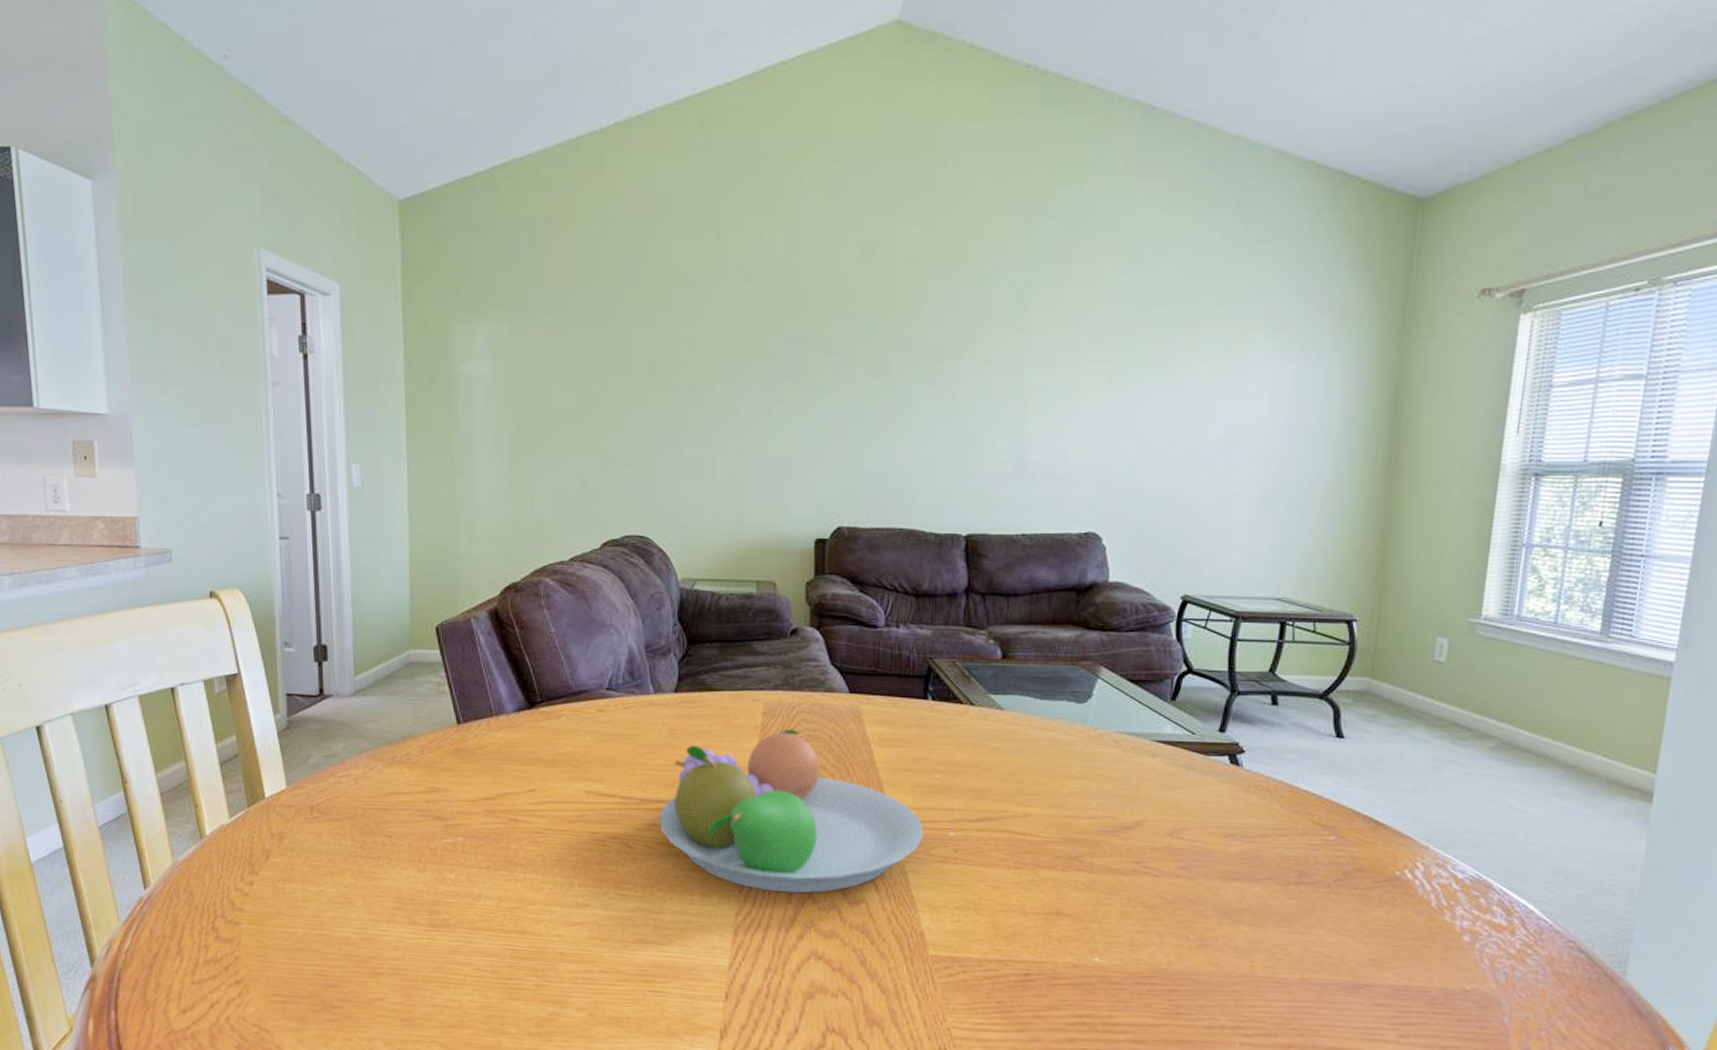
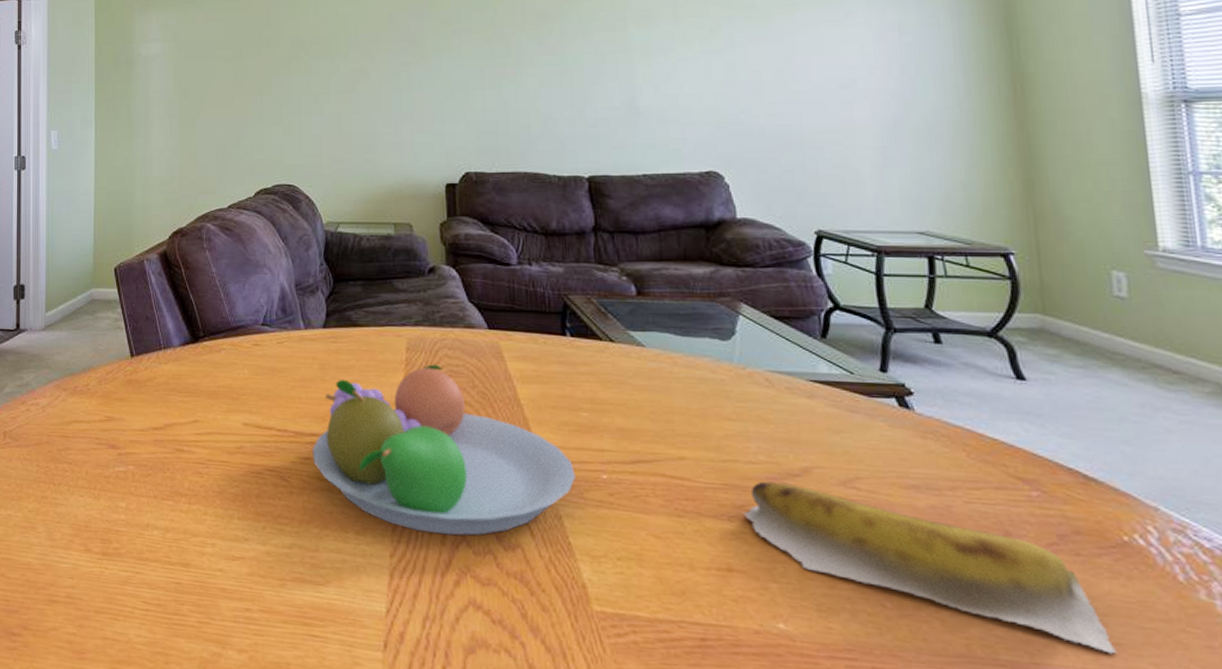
banana: none [1077,834,1371,968] -> present [744,481,1118,654]

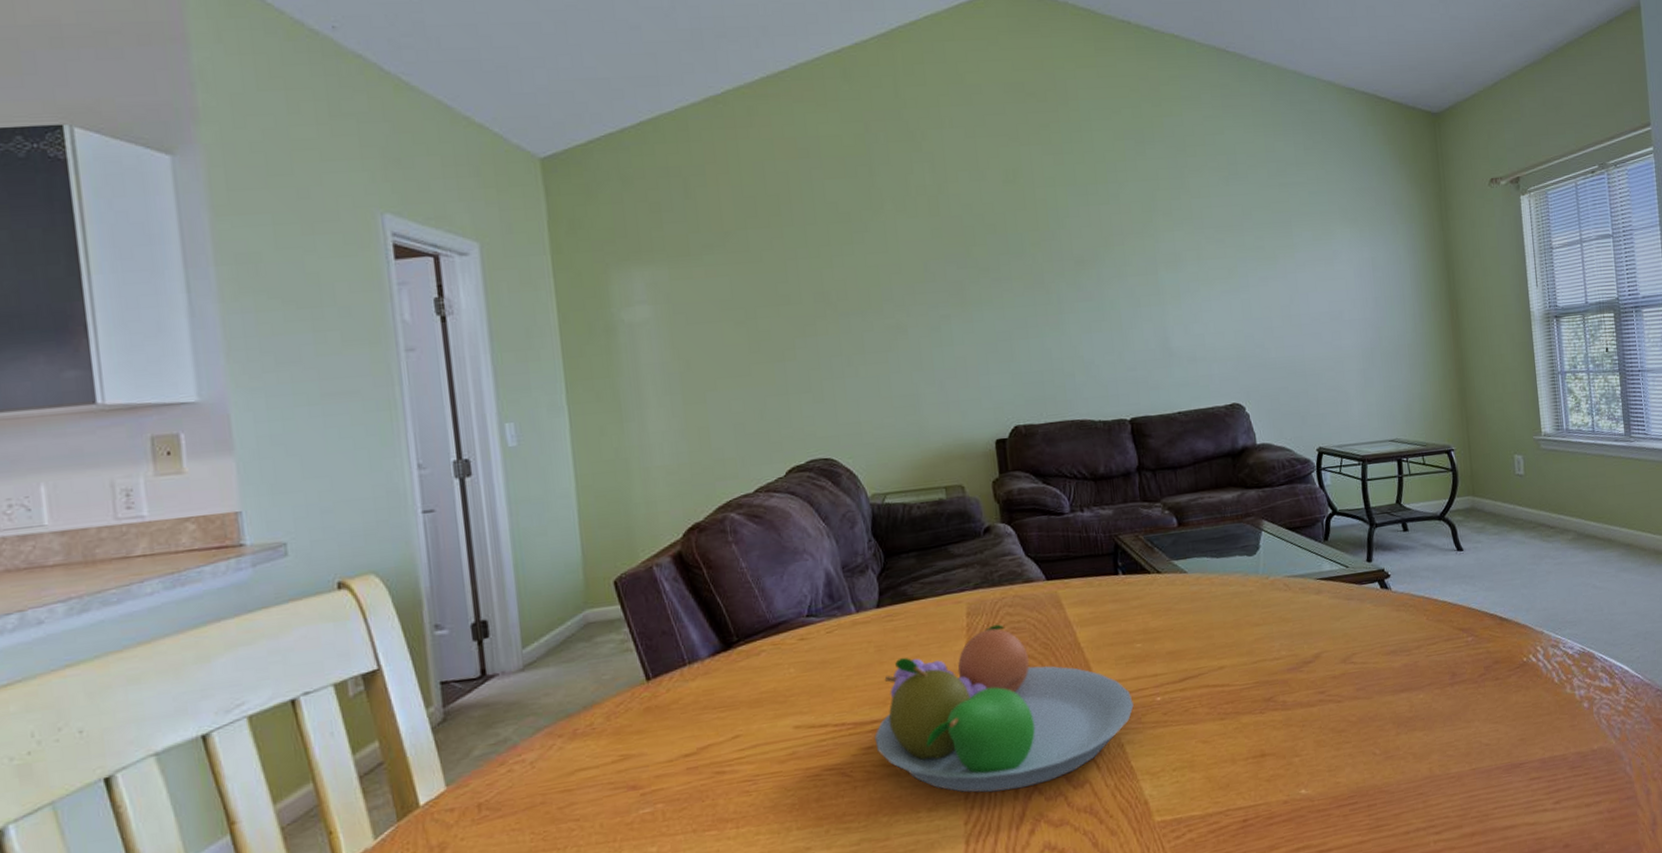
banana: present [744,481,1118,654] -> none [1272,670,1521,748]

